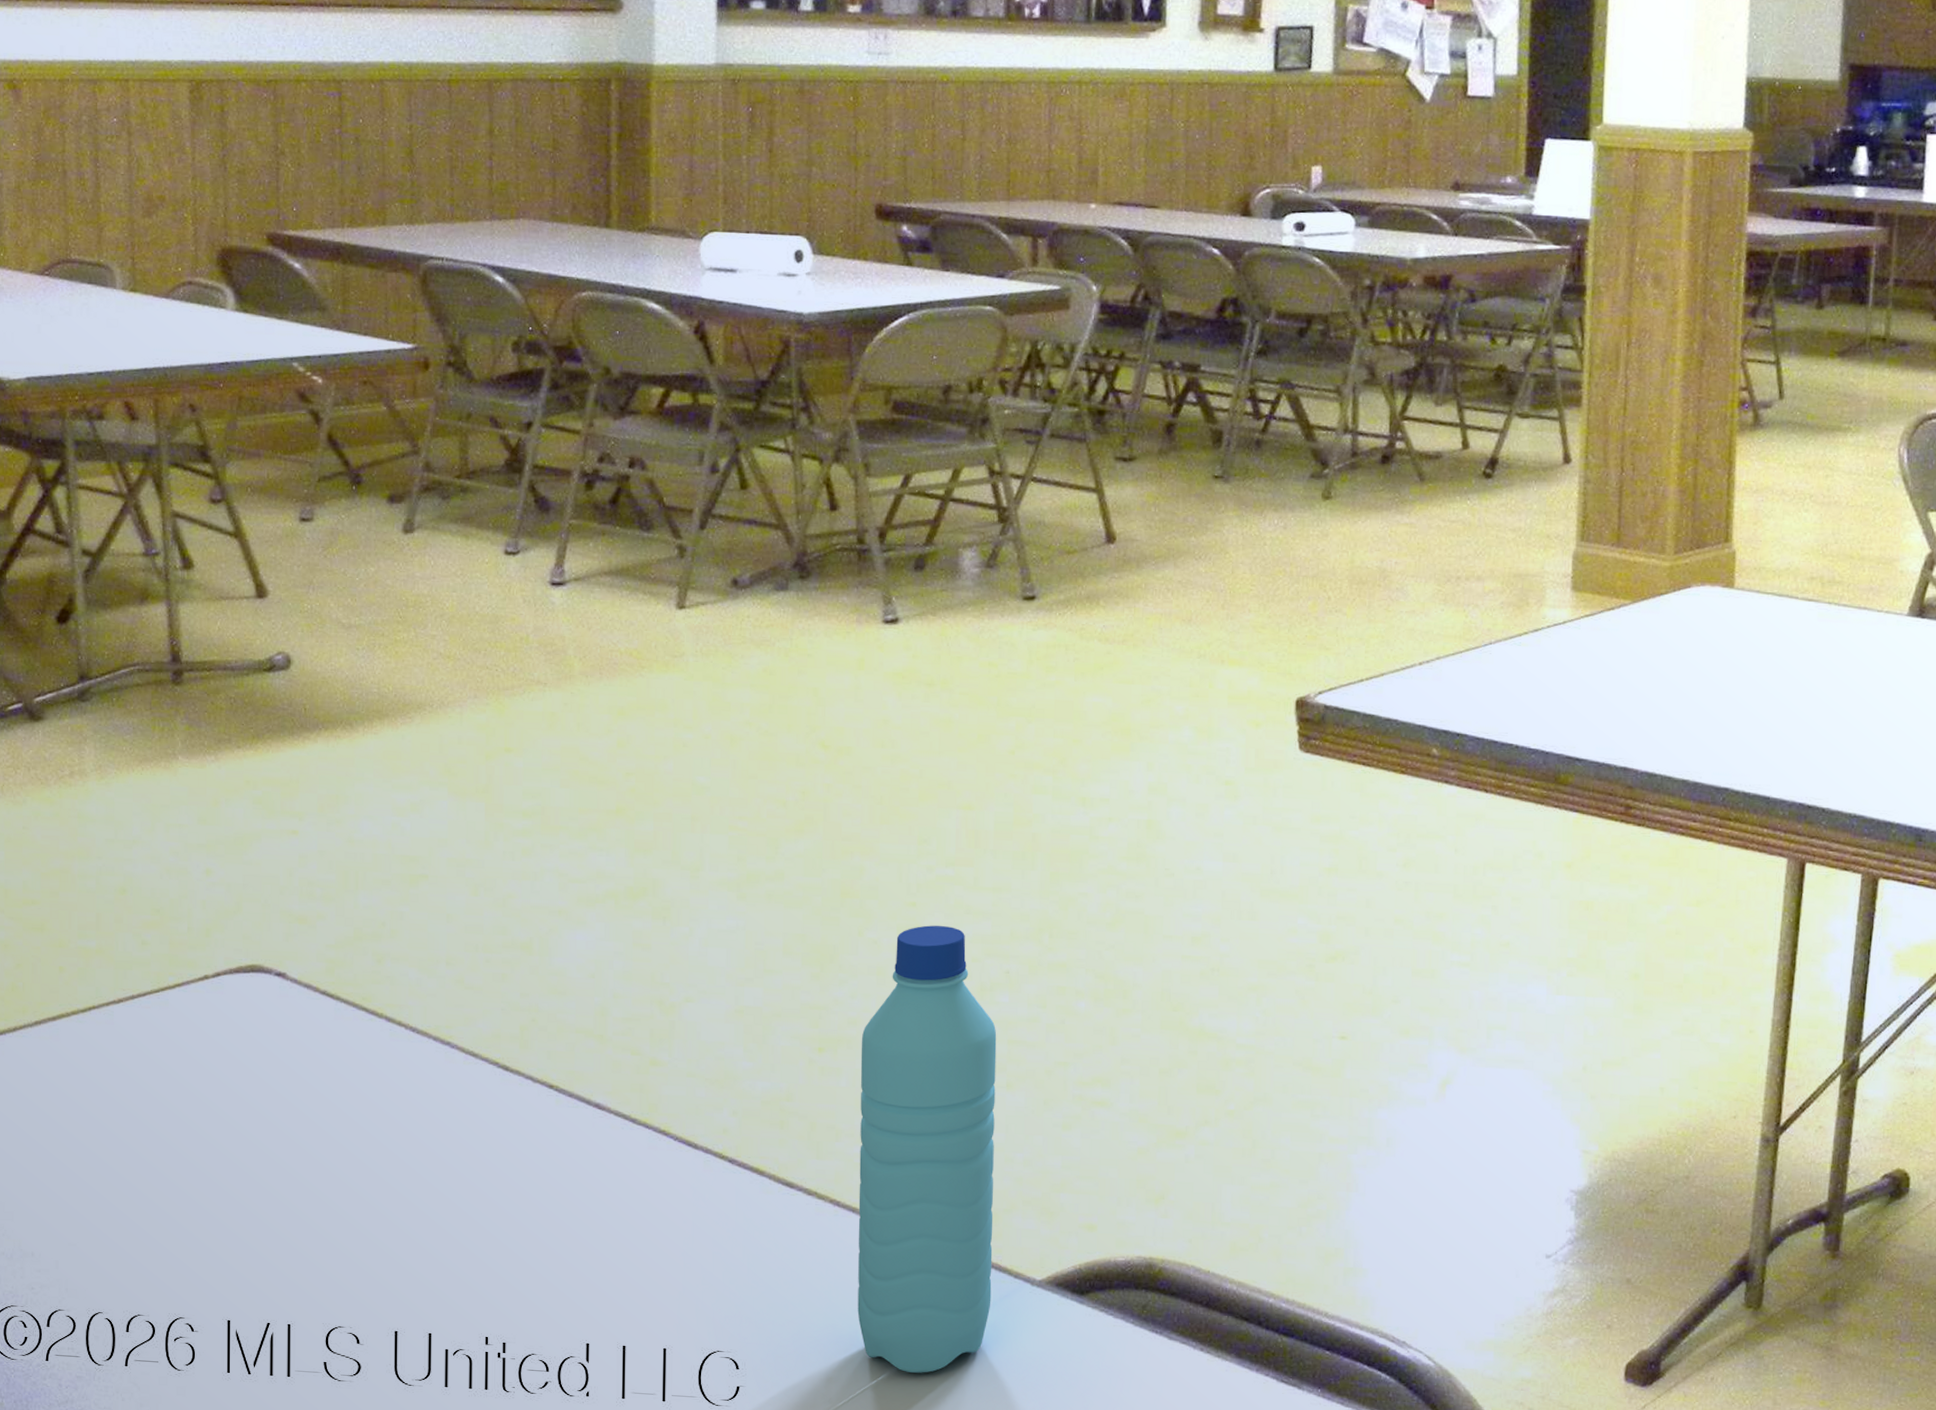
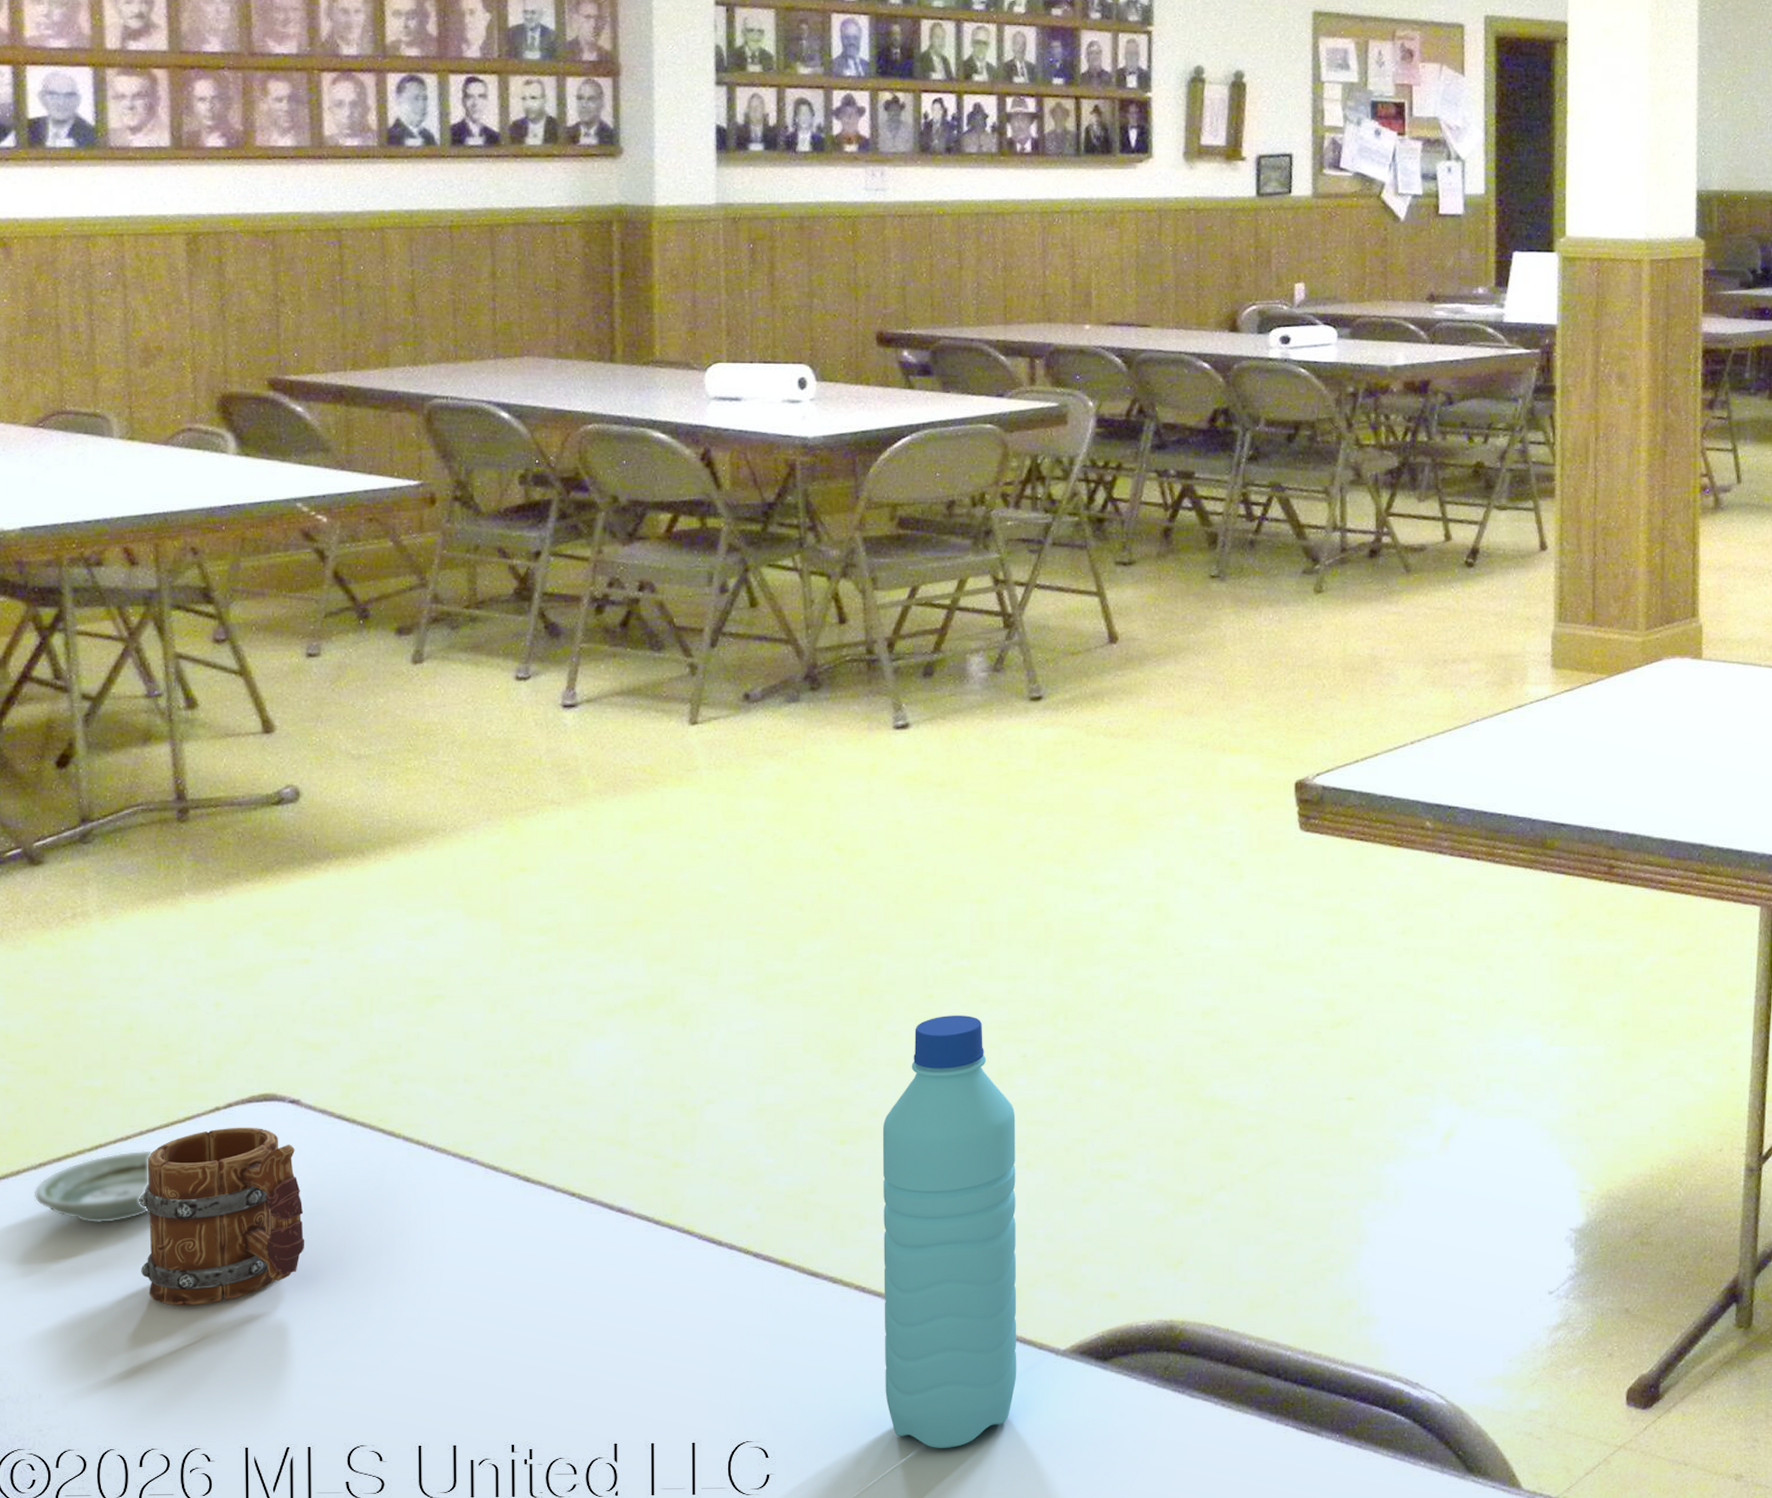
saucer: none [29,1014,145,1086] -> present [33,1150,154,1224]
mug: none [130,996,289,1174] -> present [139,1127,305,1306]

